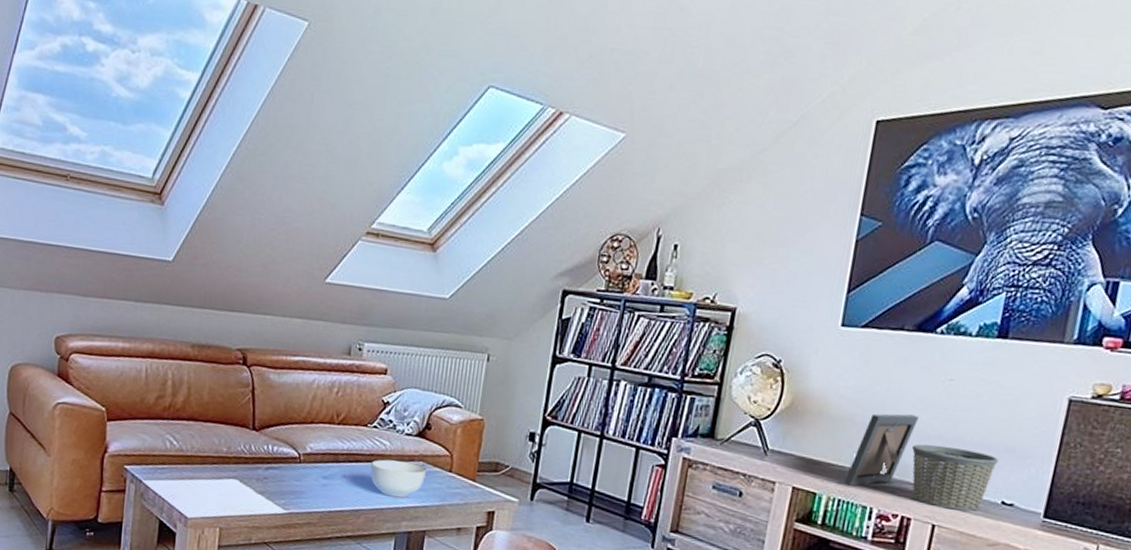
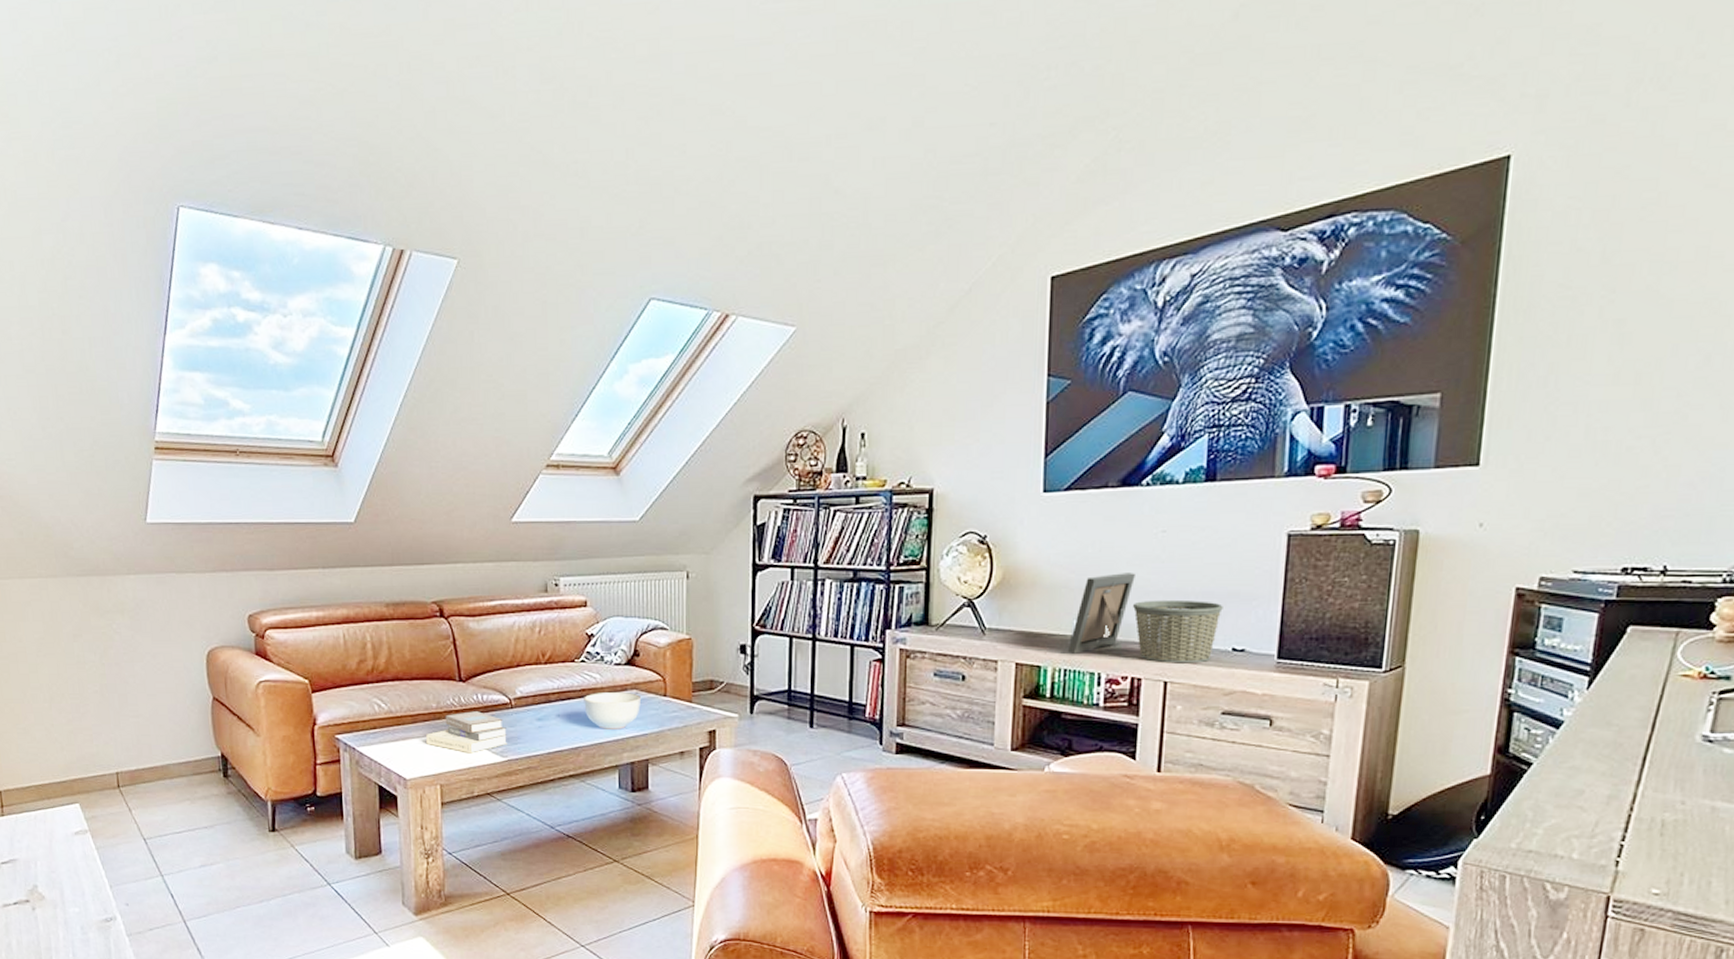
books: none [212,460,292,502] -> present [426,711,507,754]

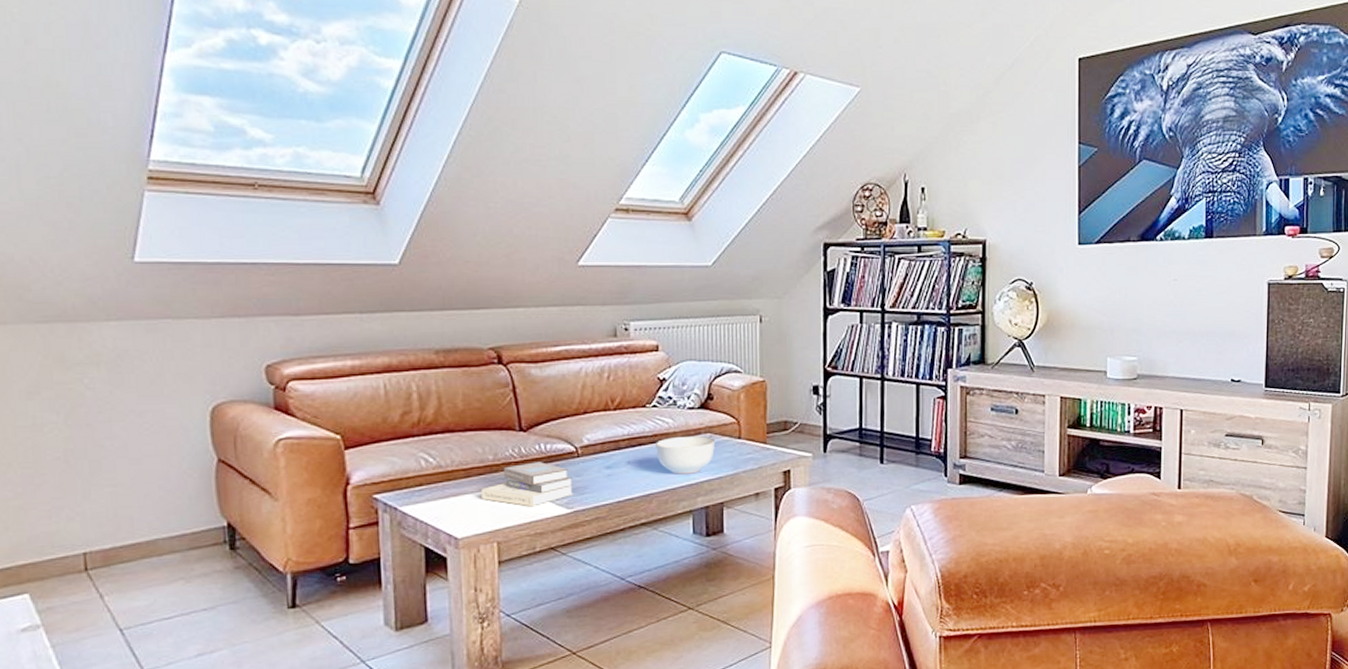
picture frame: present [1067,573,1135,654] -> none [1102,315,1154,387]
basket: present [1133,599,1223,663] -> none [1154,338,1223,394]

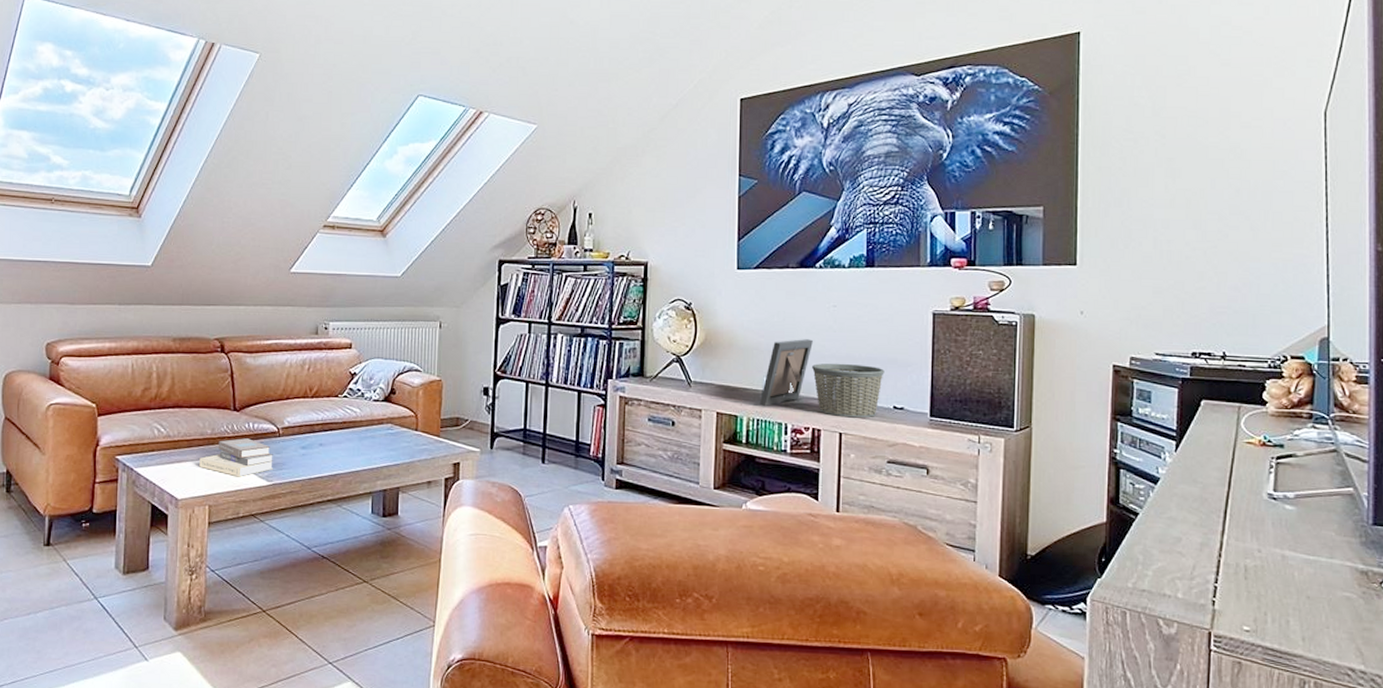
bowl: present [656,435,716,475] -> none [344,424,396,459]
picture frame: none [1102,315,1154,387] -> present [759,339,813,406]
basket: none [1154,338,1223,394] -> present [812,363,885,418]

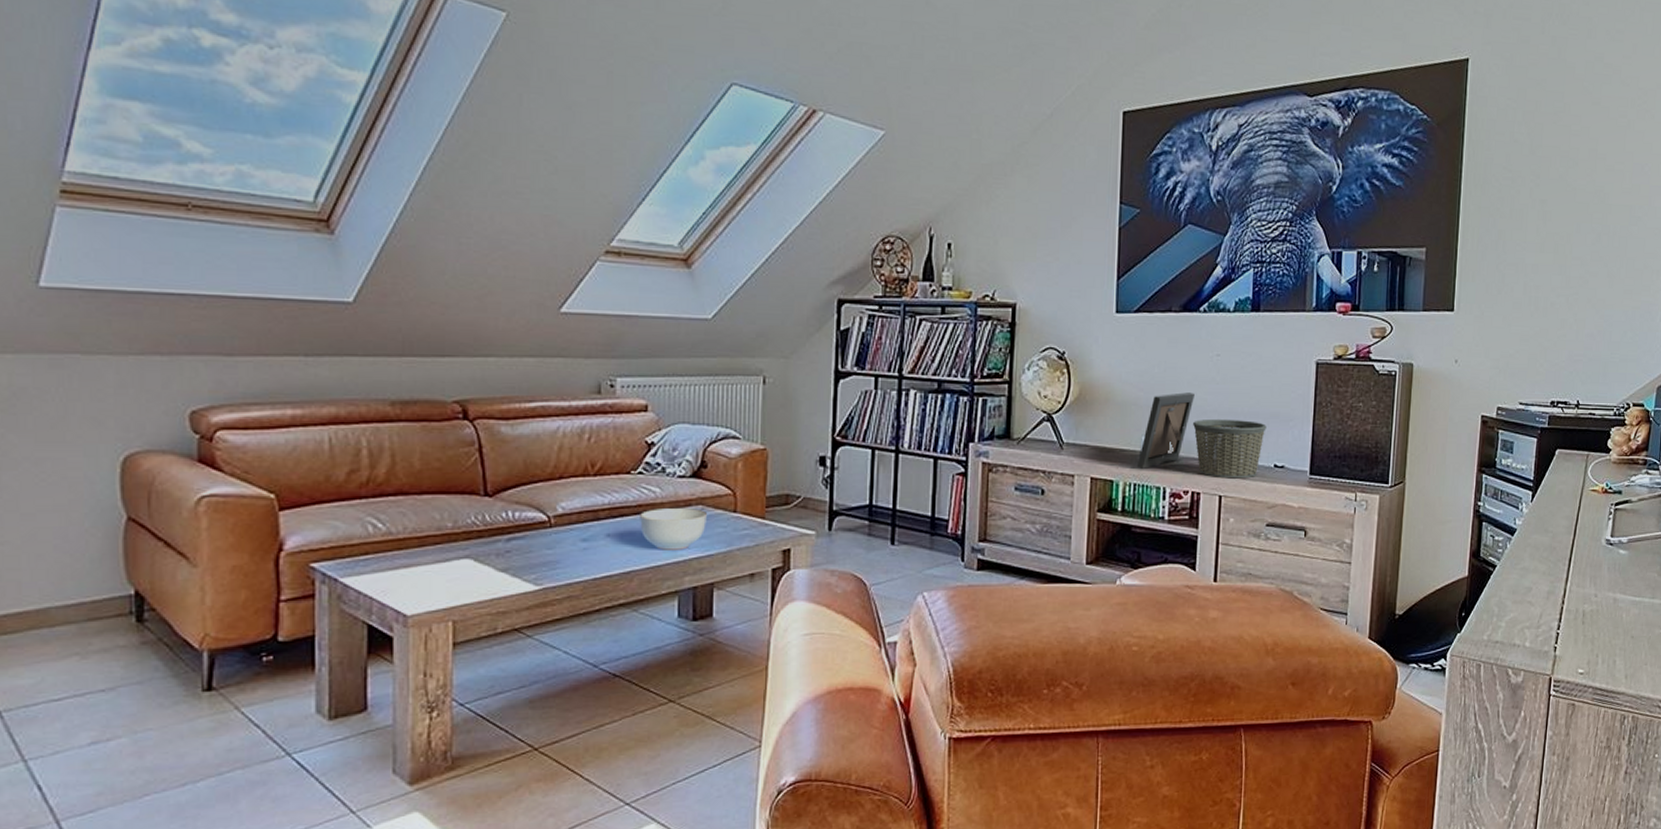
books: present [199,438,273,477] -> none [437,531,543,582]
bowl: none [344,424,396,459] -> present [640,507,708,550]

